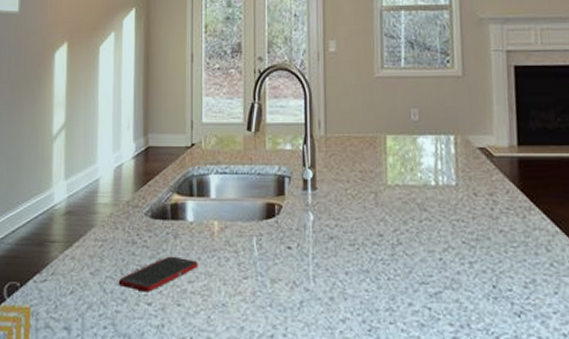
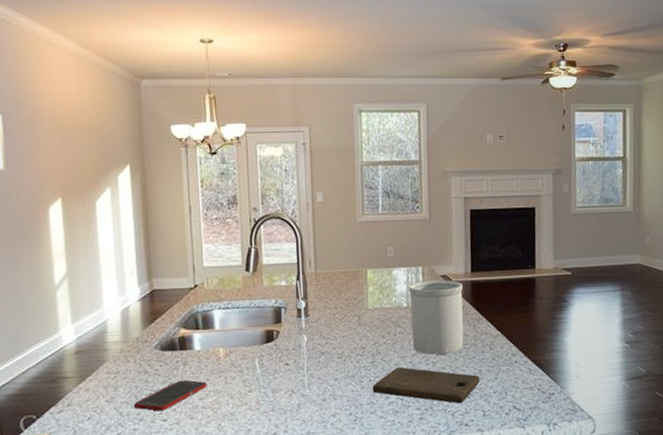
cutting board: none [391,264,534,324] -> present [372,367,480,404]
utensil holder: none [437,154,510,252] -> present [408,280,464,355]

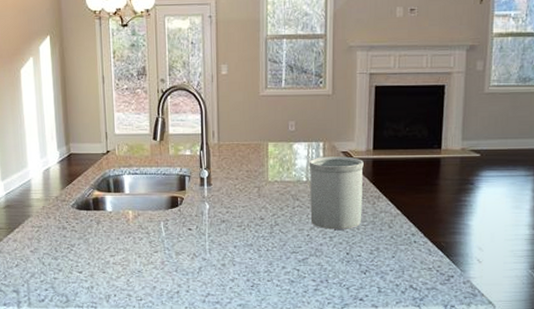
cell phone: present [133,380,207,411] -> none [54,237,117,264]
cutting board: present [372,367,480,404] -> none [269,239,377,279]

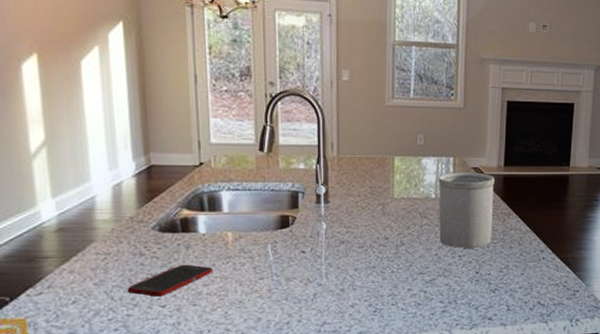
cell phone: none [54,237,117,264] -> present [127,264,213,297]

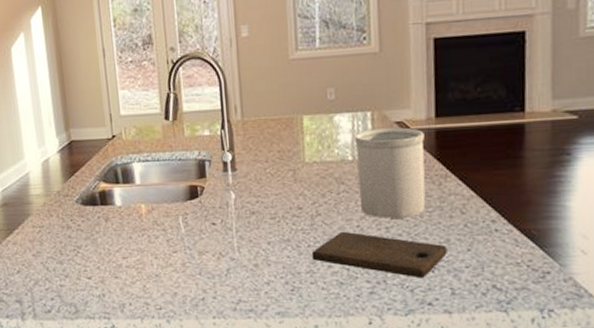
cell phone: present [127,264,213,297] -> none [59,237,130,268]
cutting board: none [394,259,506,298] -> present [311,231,447,279]

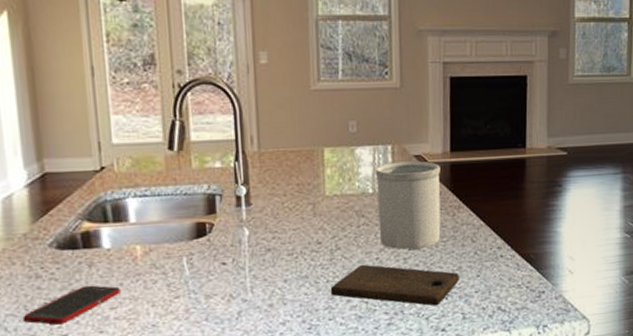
cell phone: none [59,237,130,268] -> present [22,285,120,325]

